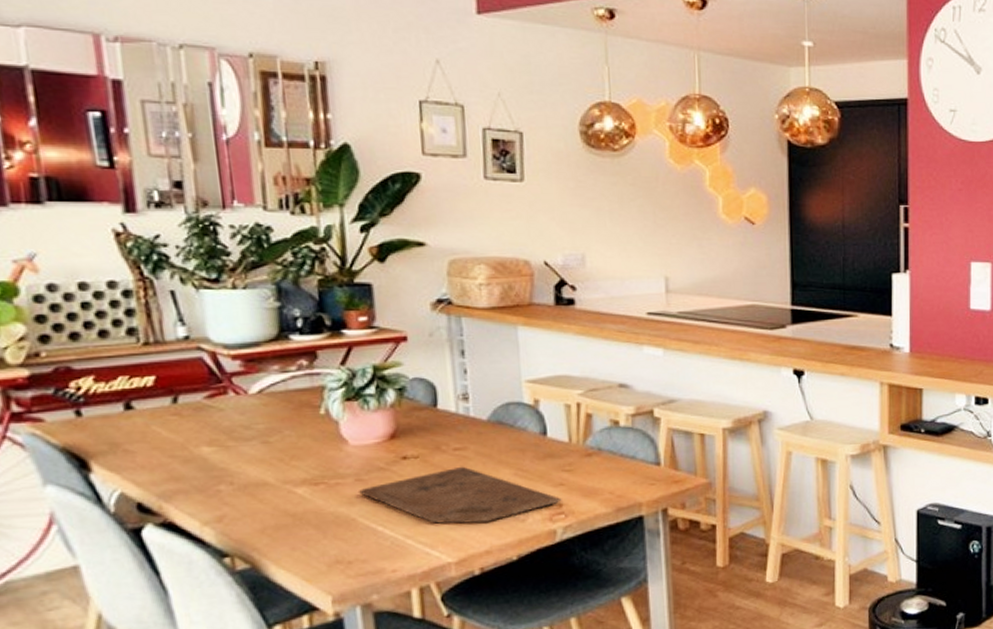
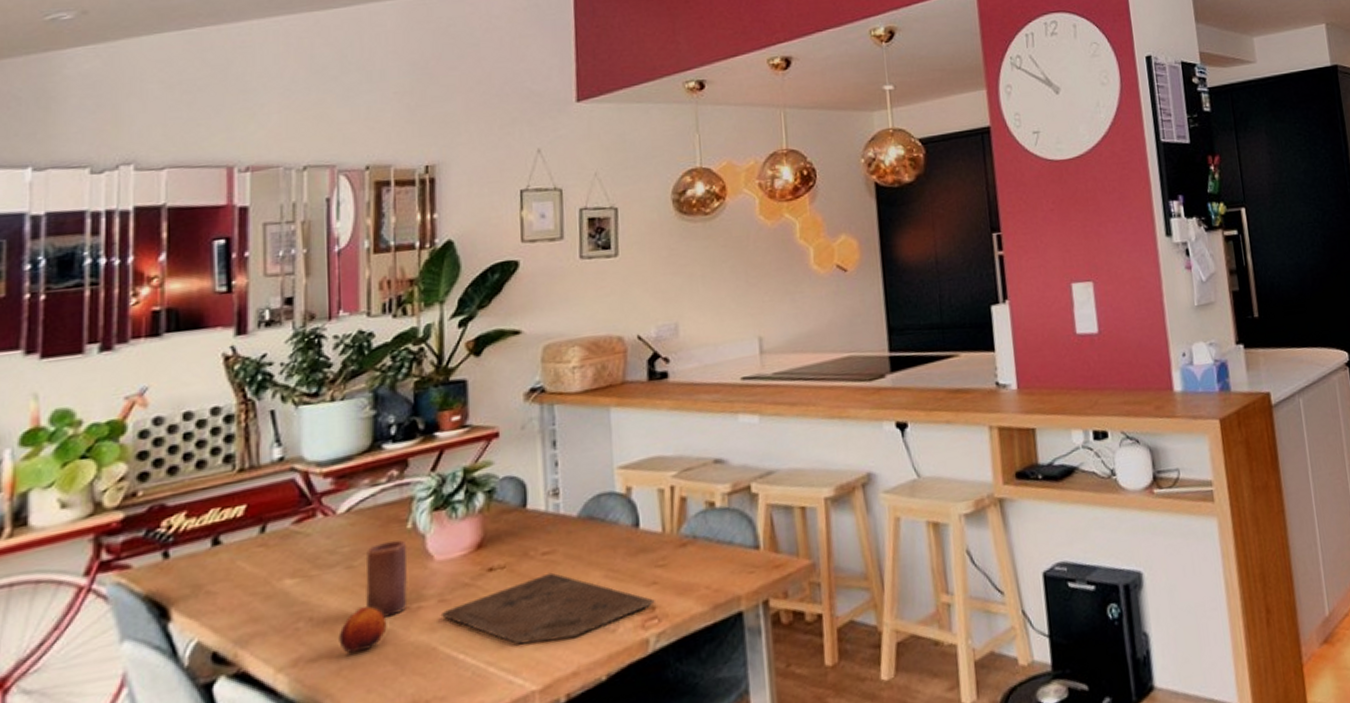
fruit: none [260,478,307,515] -> present [338,606,387,653]
candle: none [280,424,325,489] -> present [365,540,408,618]

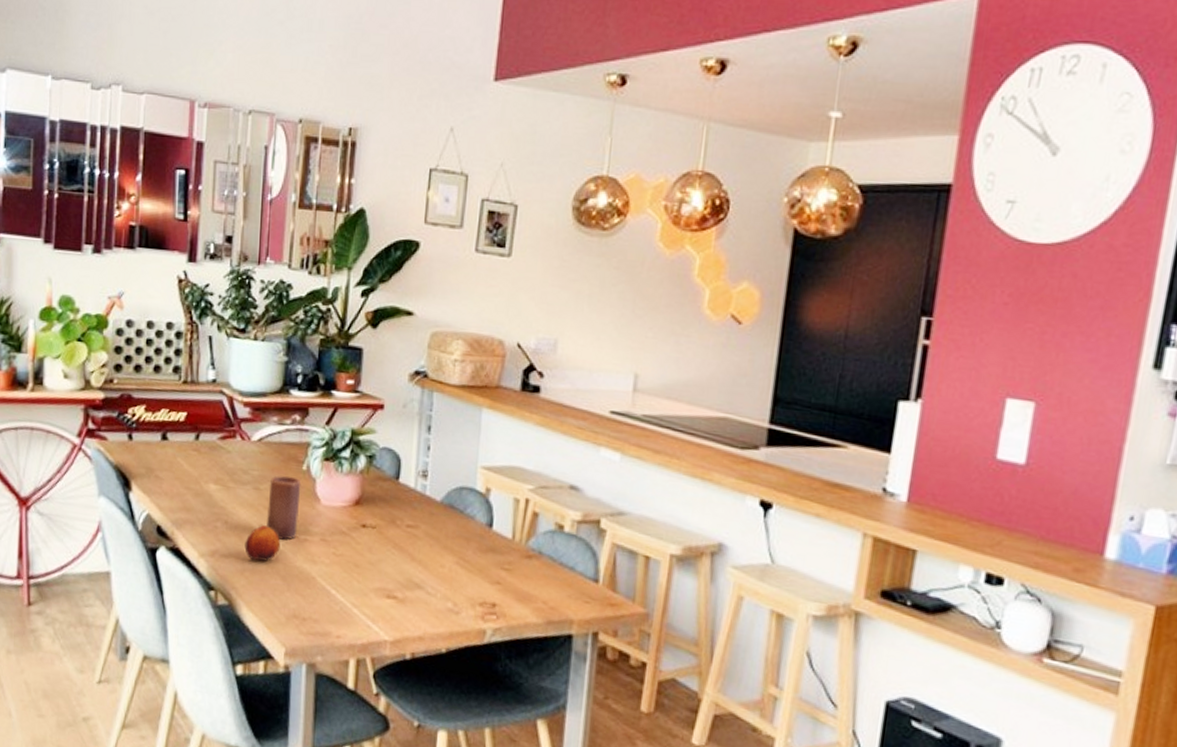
cutting board: present [440,572,655,645] -> none [321,544,496,608]

